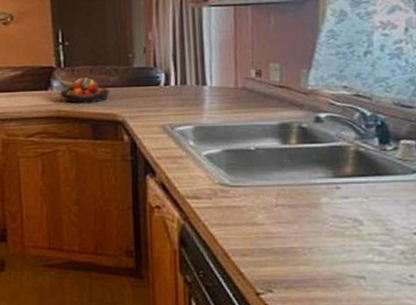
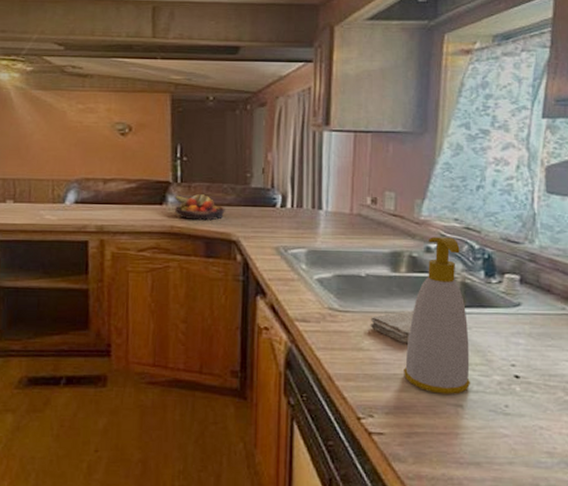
washcloth: none [263,182,308,217] -> present [370,310,414,344]
soap bottle: none [301,105,371,266] -> present [404,237,470,394]

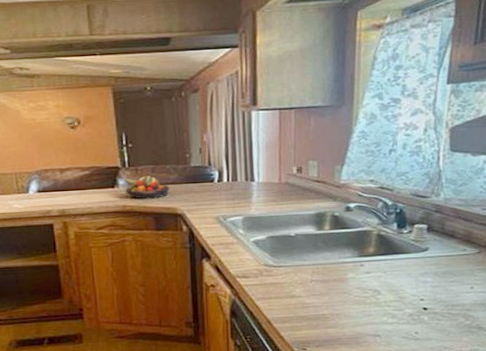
washcloth: present [370,310,414,344] -> none [300,261,337,290]
soap bottle: present [404,237,470,394] -> none [330,196,386,328]

